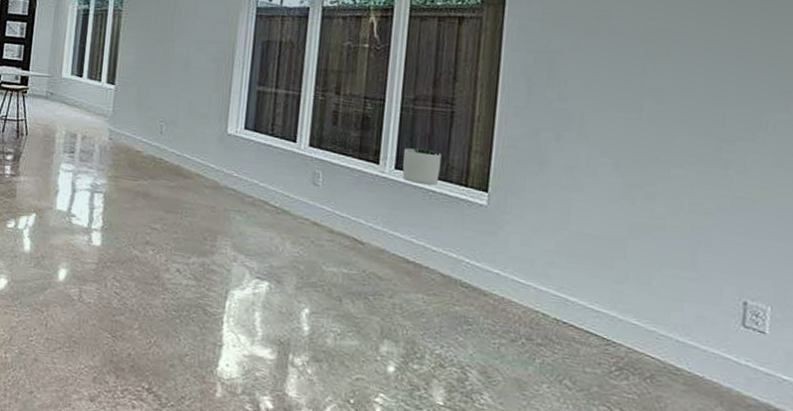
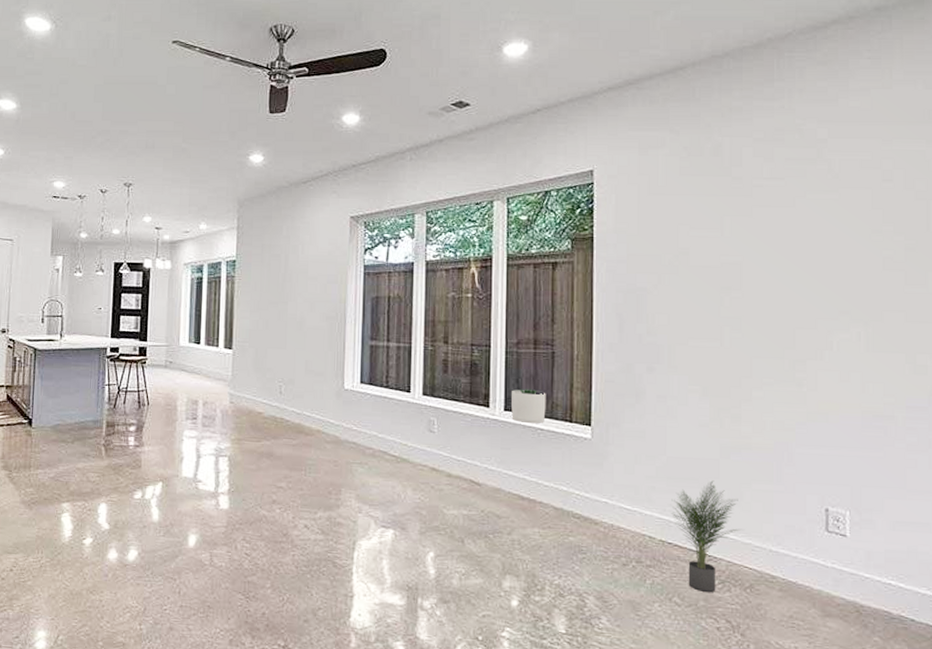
potted plant: none [569,260,646,379] -> present [671,480,741,592]

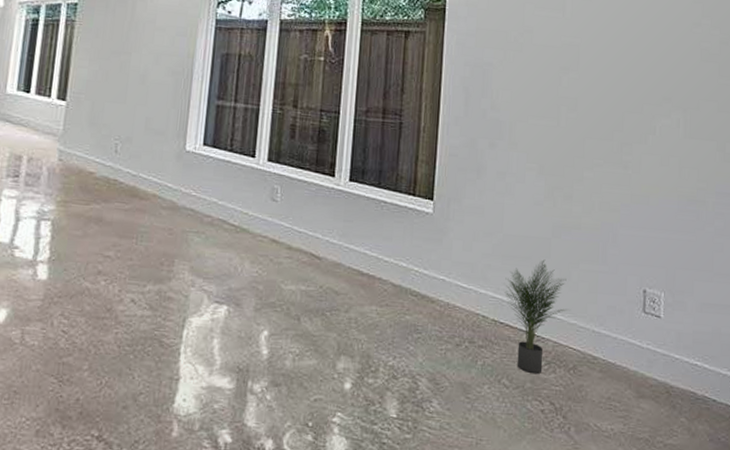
planter: present [511,389,546,424] -> none [356,159,392,197]

